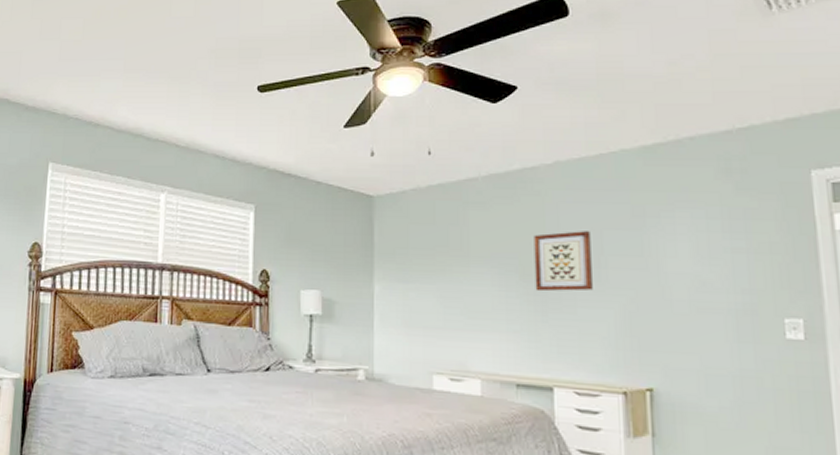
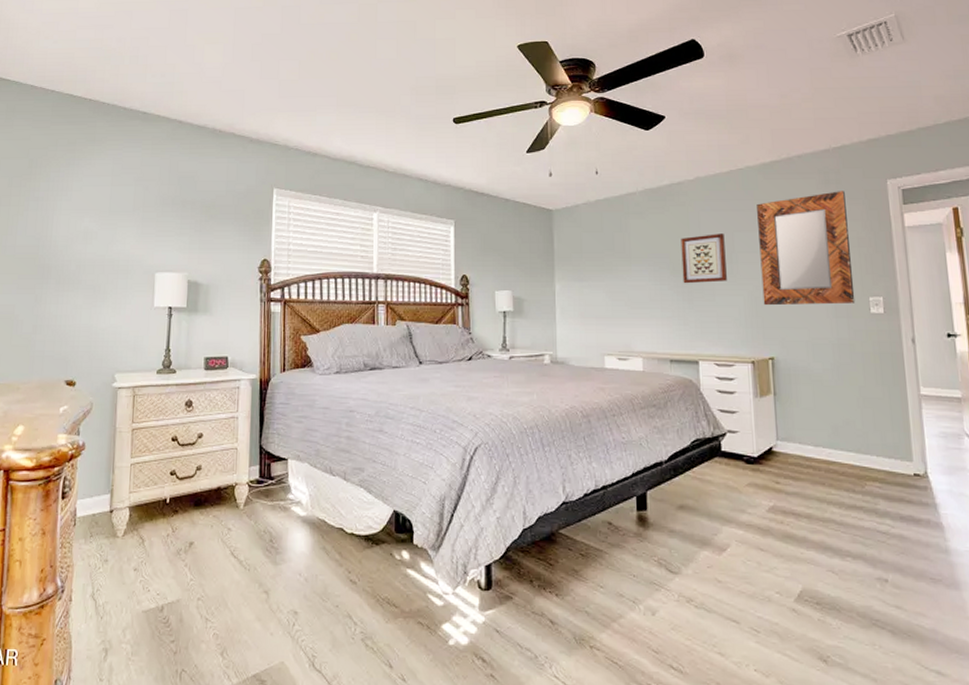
home mirror: none [634,182,765,326] -> present [757,191,855,306]

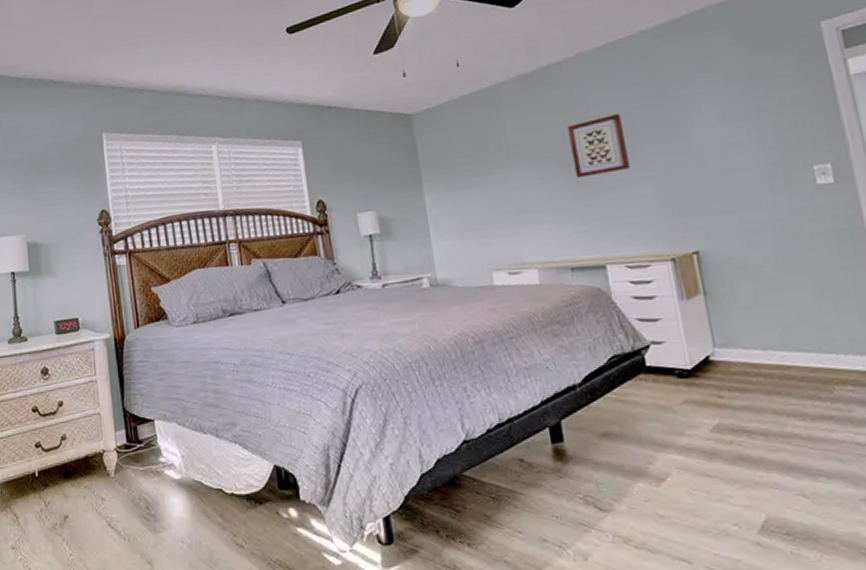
home mirror: present [757,191,855,306] -> none [656,43,796,192]

